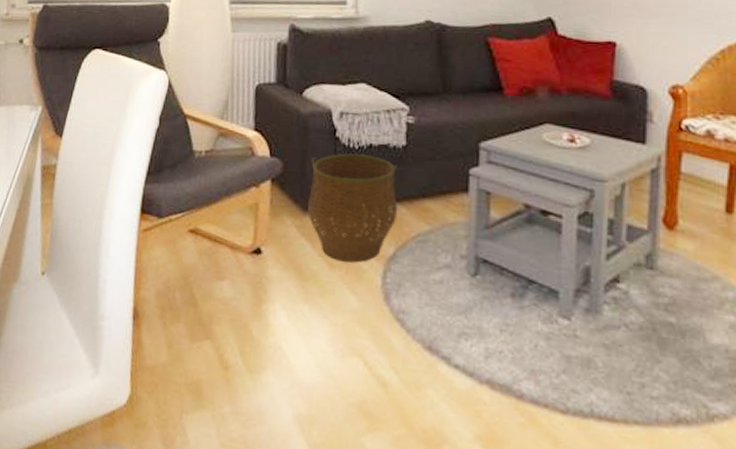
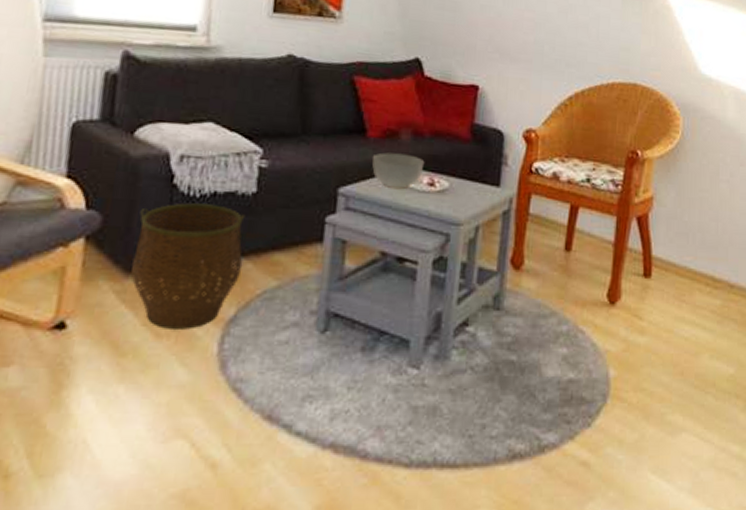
bowl: none [510,109,564,146] -> present [371,152,425,190]

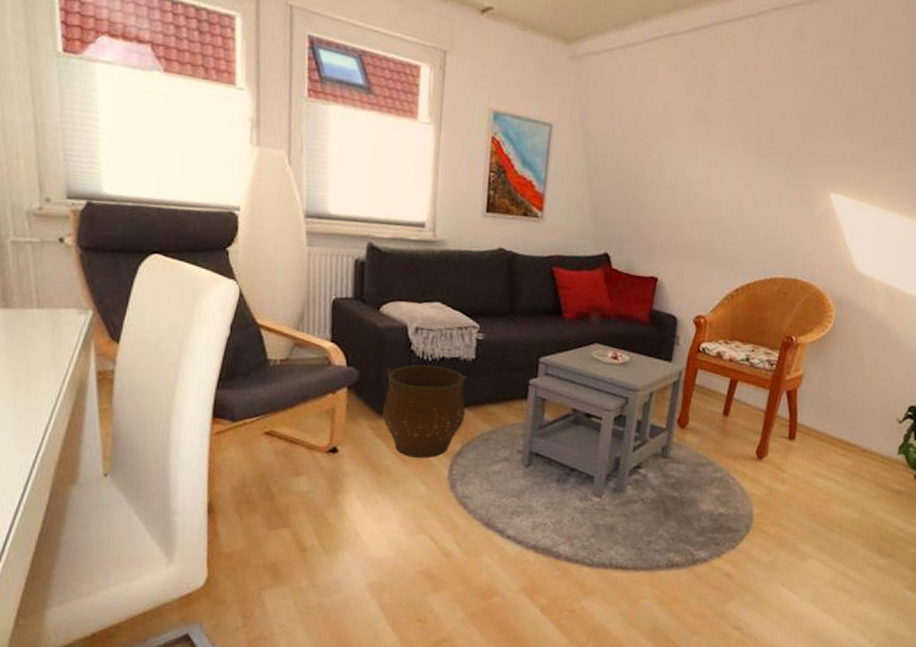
bowl: present [371,152,425,190] -> none [566,330,610,361]

